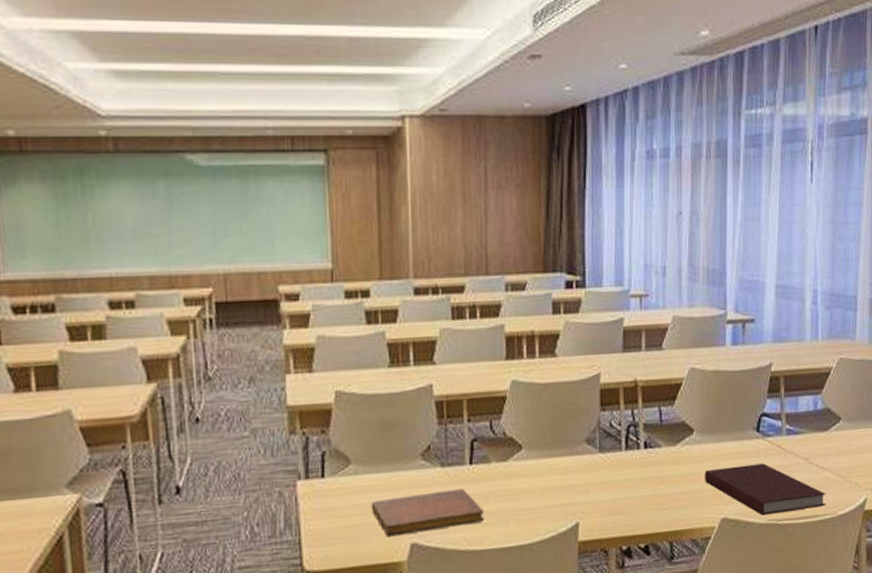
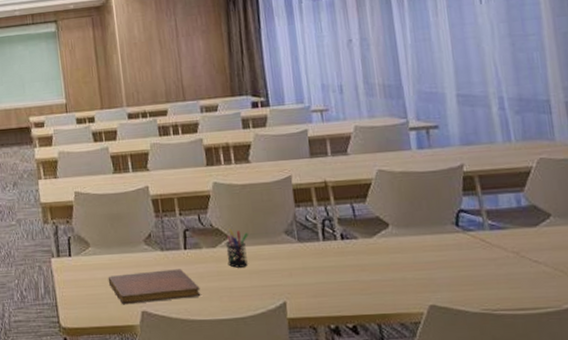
pen holder: none [518,437,546,485] -> present [225,229,248,268]
notebook: present [704,463,826,516] -> none [405,256,546,305]

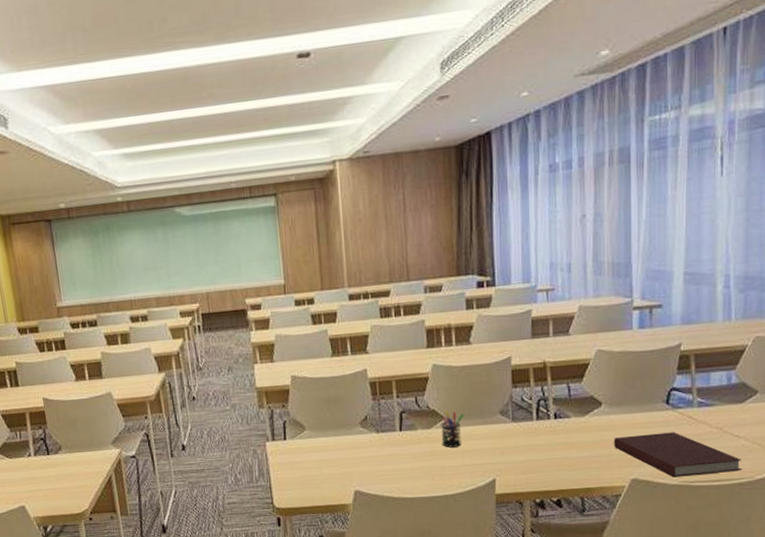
notebook: present [108,269,201,305] -> none [322,450,414,485]
notebook: none [405,256,546,305] -> present [613,432,742,478]

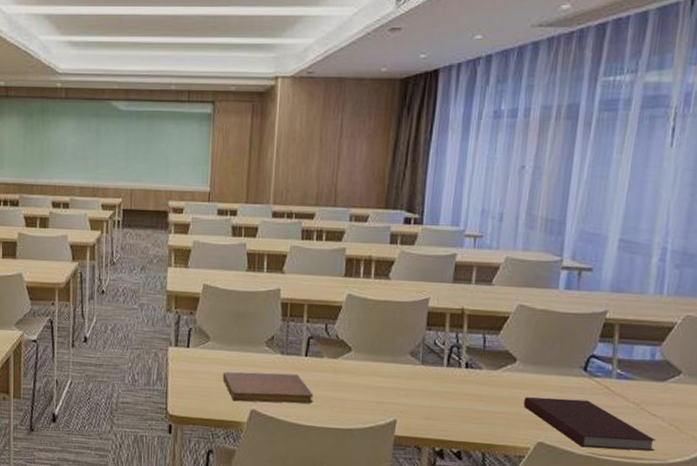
notebook: none [322,450,414,485] -> present [222,371,314,404]
pen holder: present [441,410,464,448] -> none [346,342,373,382]

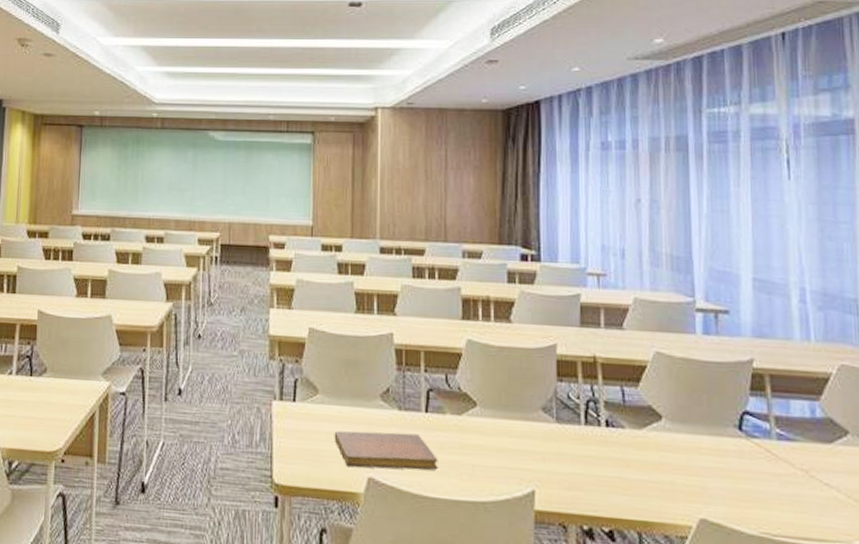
notebook: present [523,397,656,452] -> none [676,462,836,531]

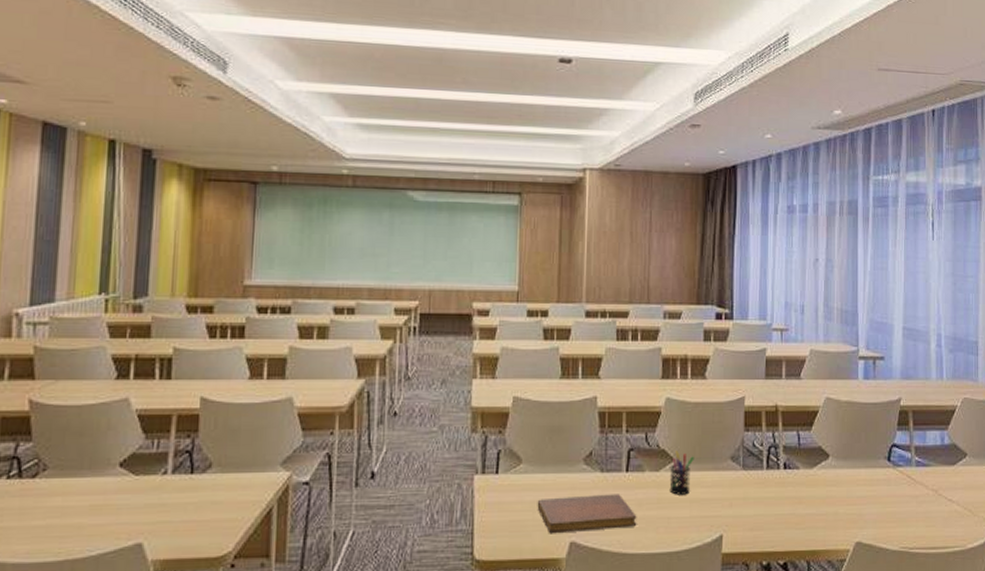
pen holder: none [473,395,500,443] -> present [669,451,694,495]

